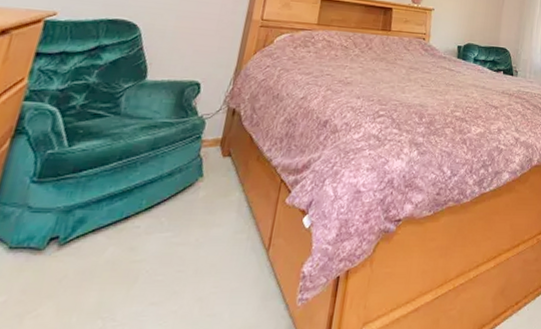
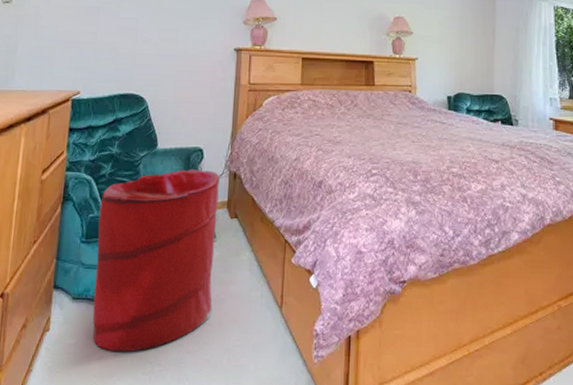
laundry hamper: none [29,103,216,309] -> present [92,169,220,353]

